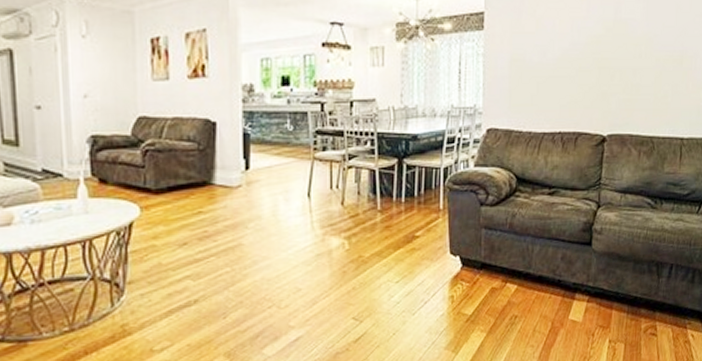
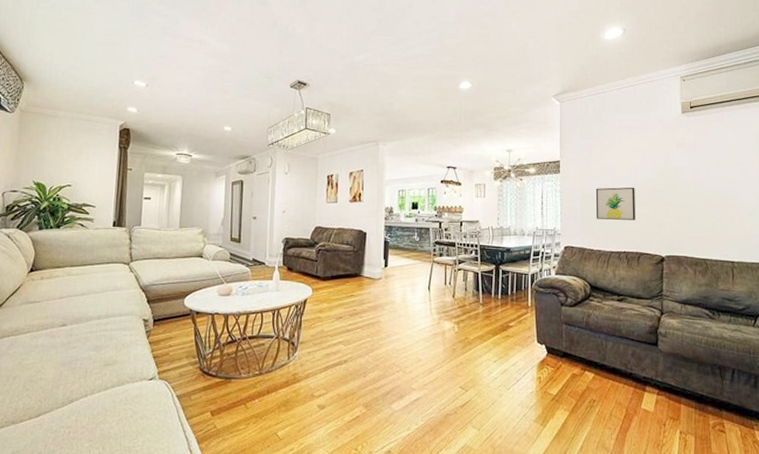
wall art: none [527,46,577,91] -> present [595,187,636,220]

